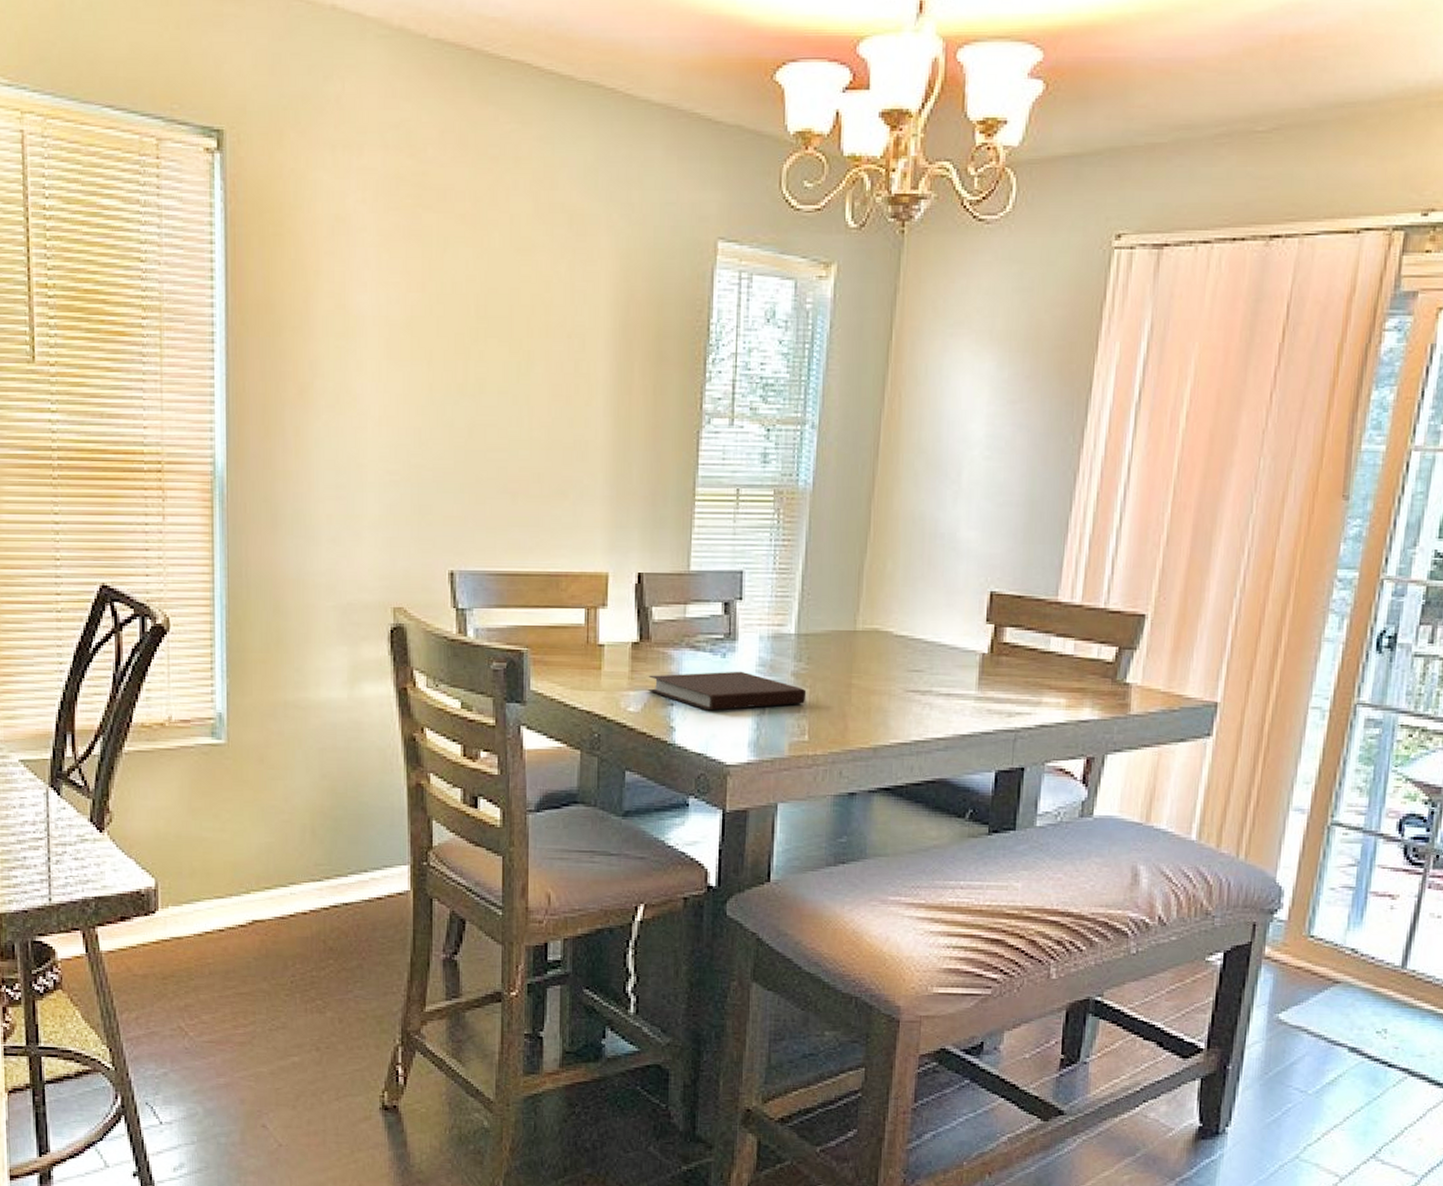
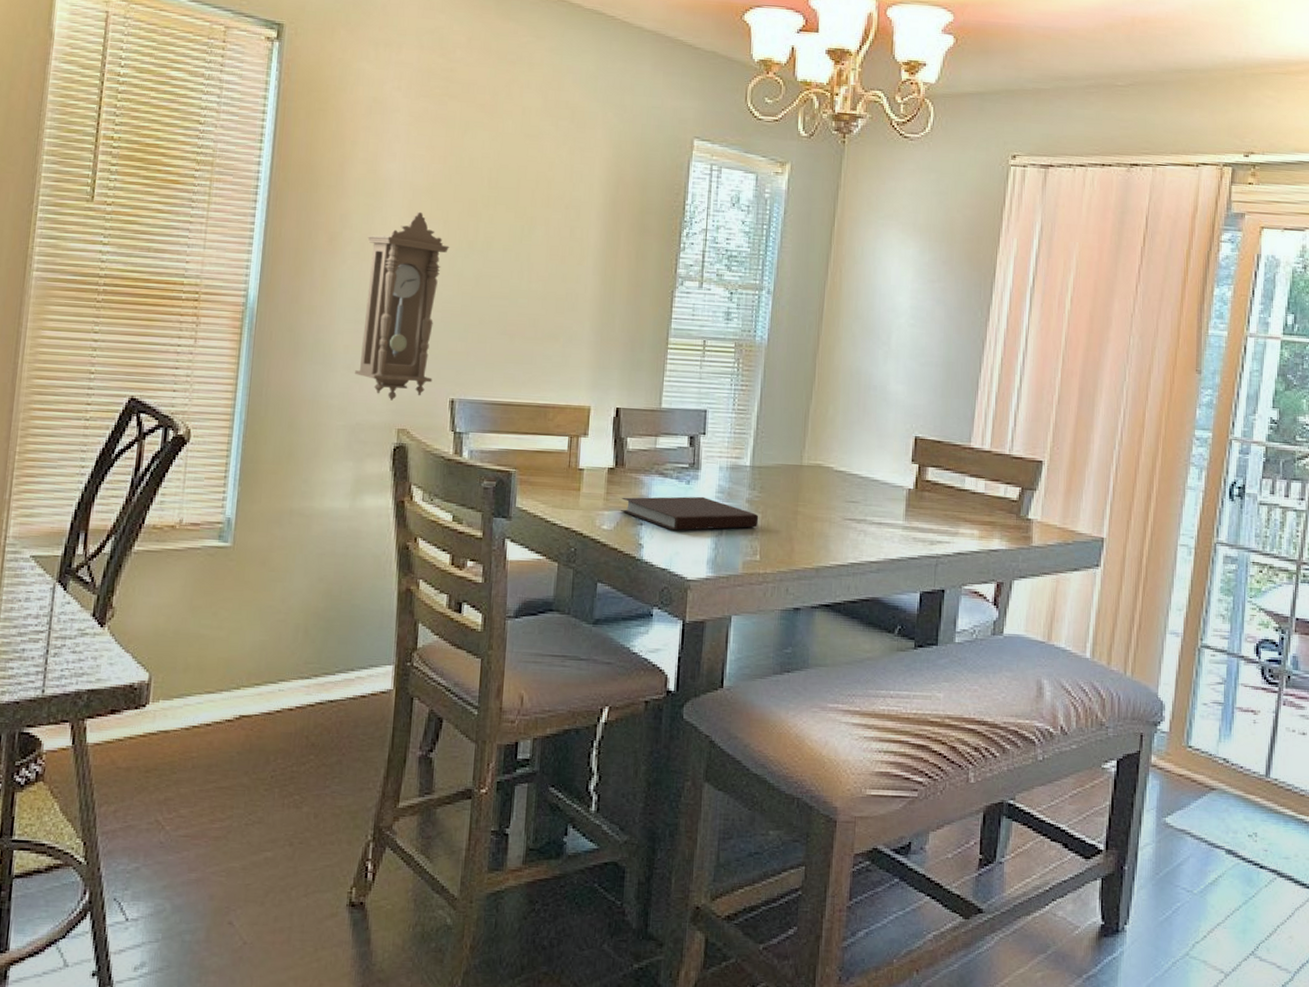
pendulum clock: none [341,352,436,576] -> present [355,211,450,401]

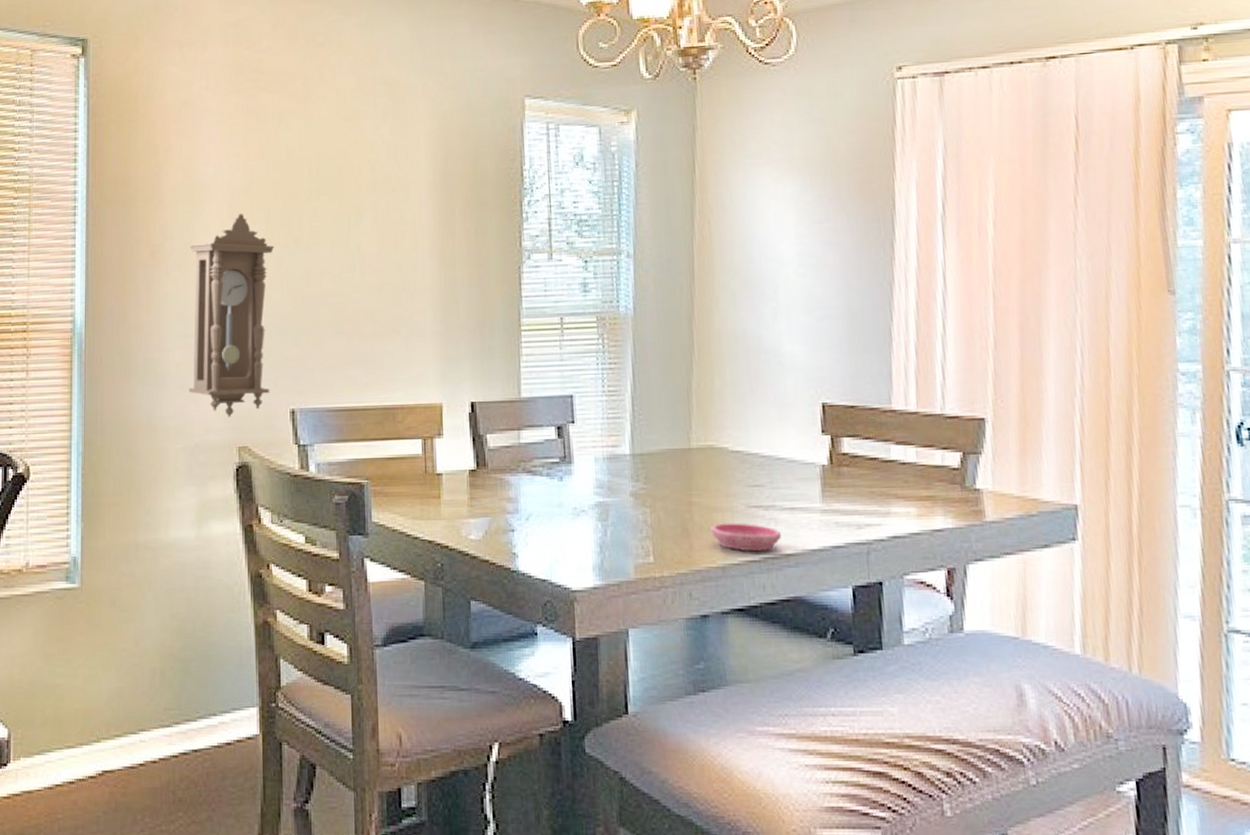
notebook: present [621,496,759,531] -> none [487,493,647,535]
saucer: none [811,531,868,558] -> present [711,523,781,552]

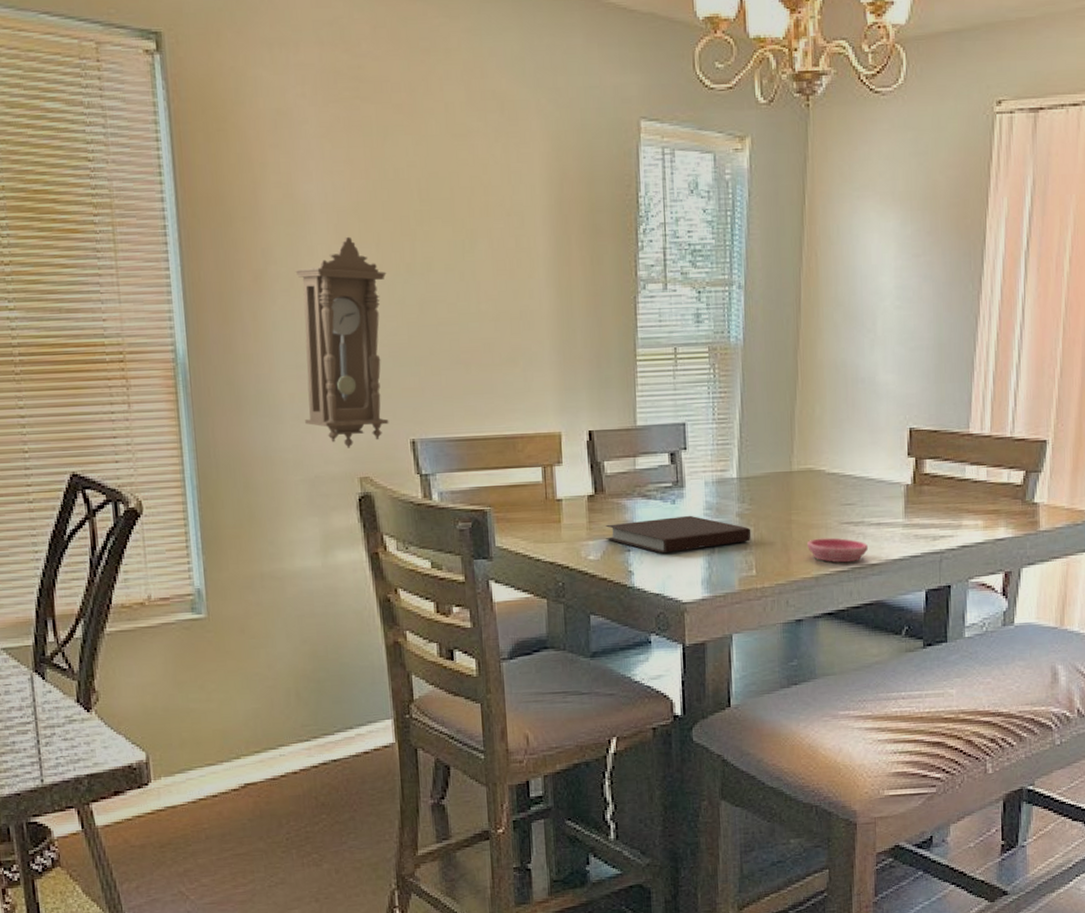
notebook: none [487,493,647,535] -> present [605,515,751,554]

